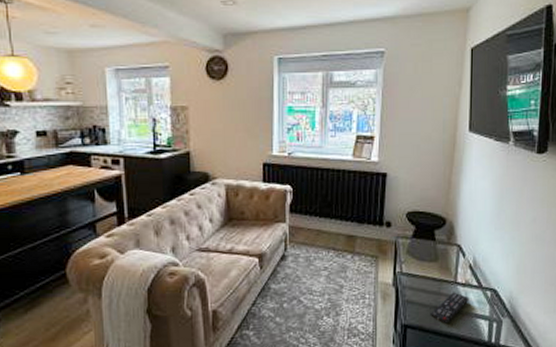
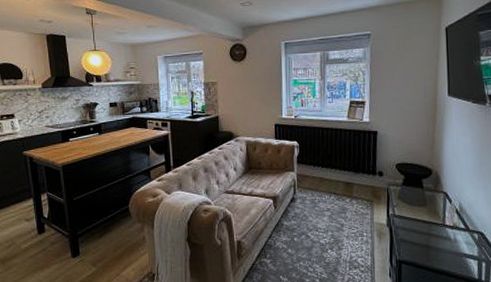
remote control: present [431,292,469,324] -> none [423,233,458,261]

